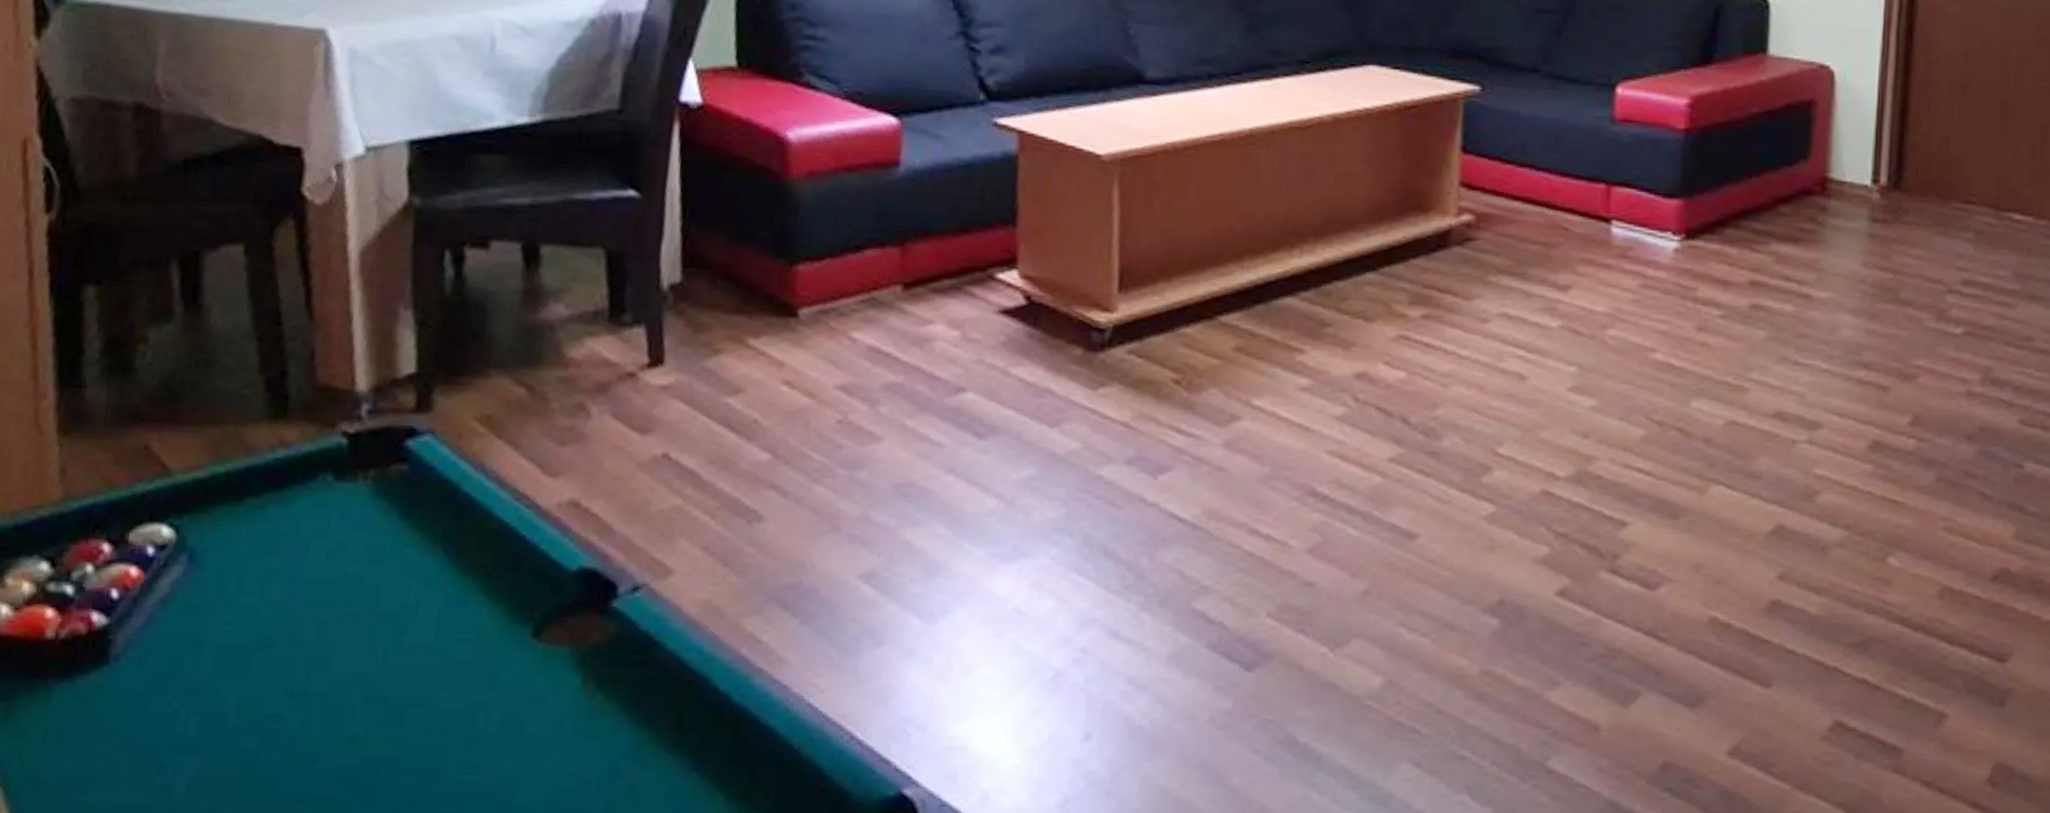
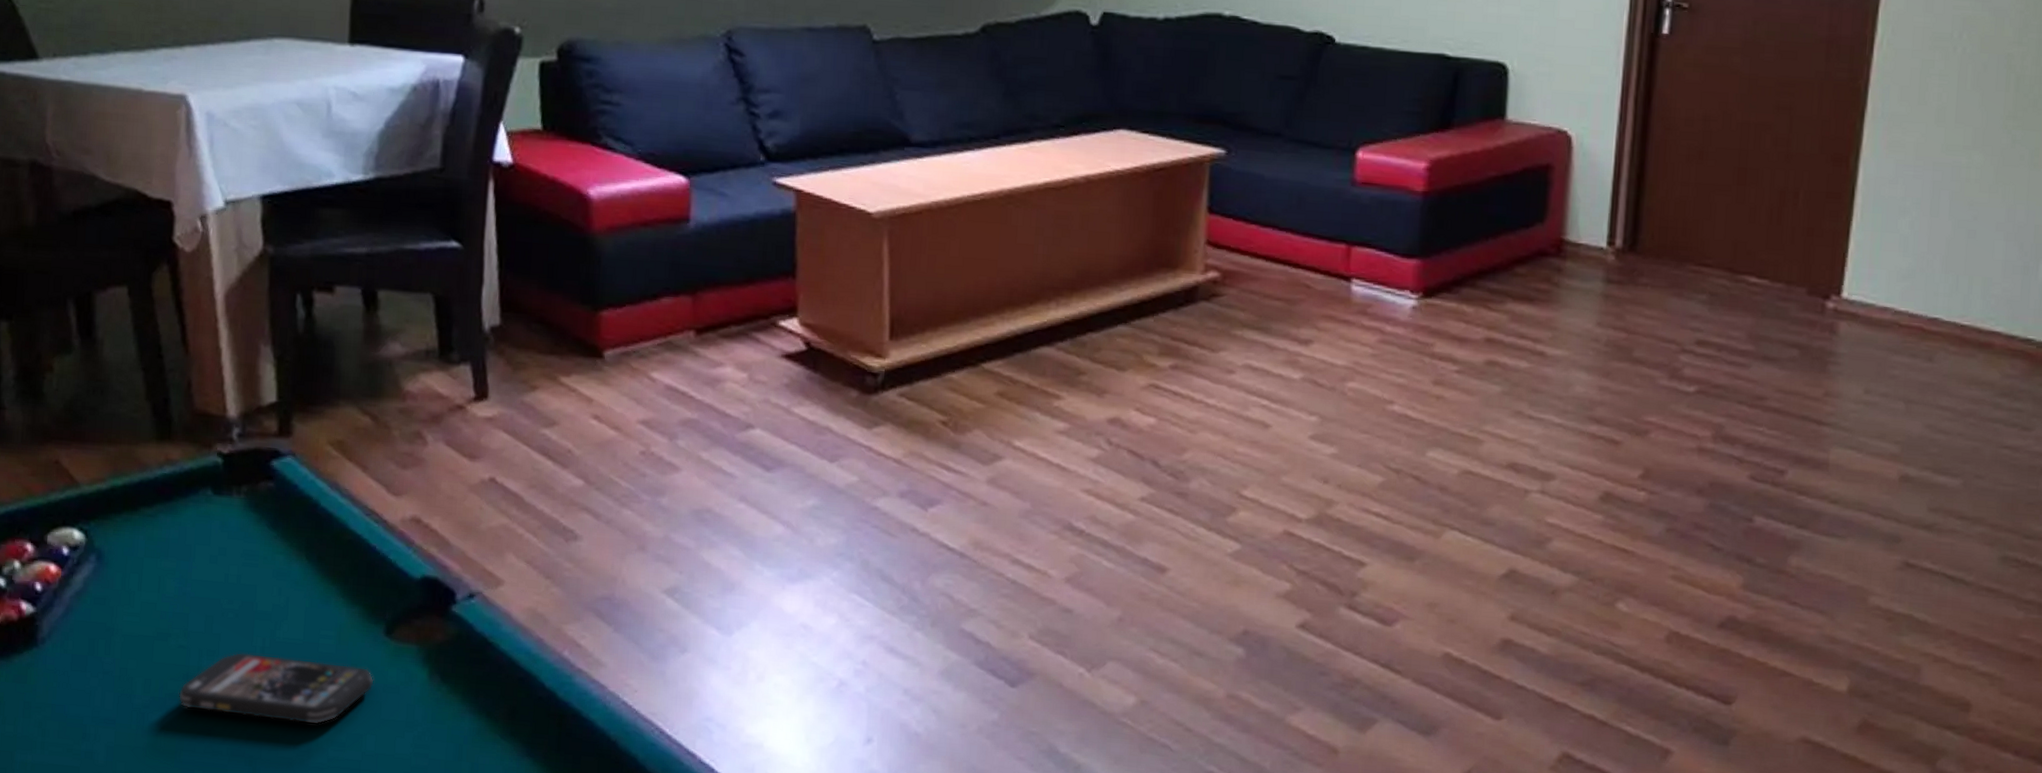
smartphone: none [279,662,517,745] -> present [178,652,374,725]

